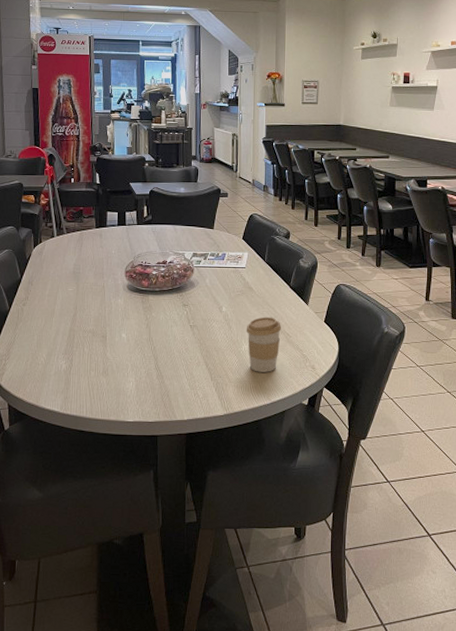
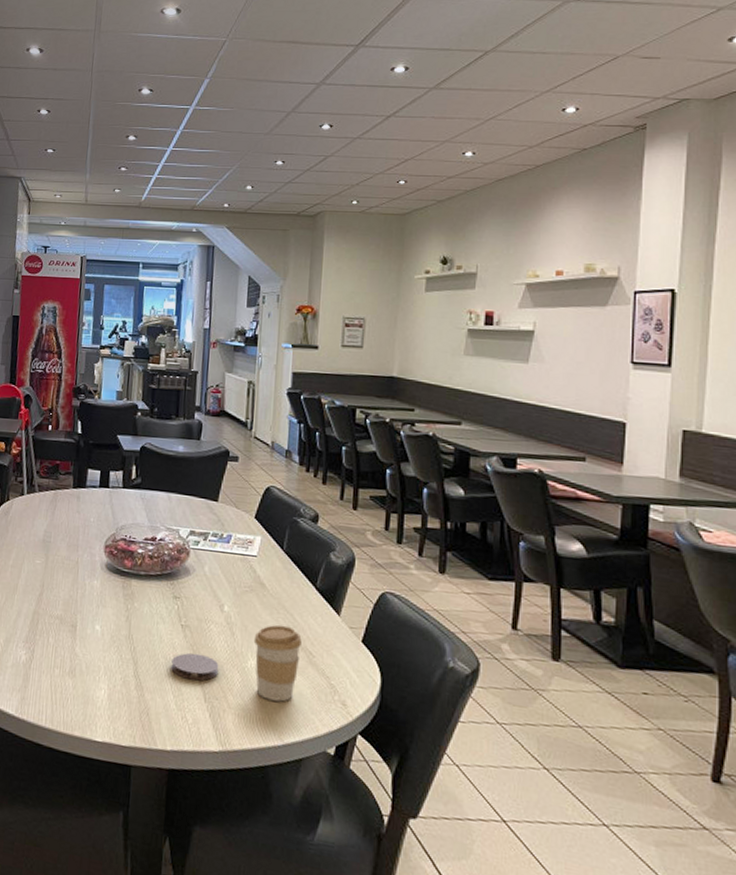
coaster: none [184,345,221,366] -> present [171,653,219,681]

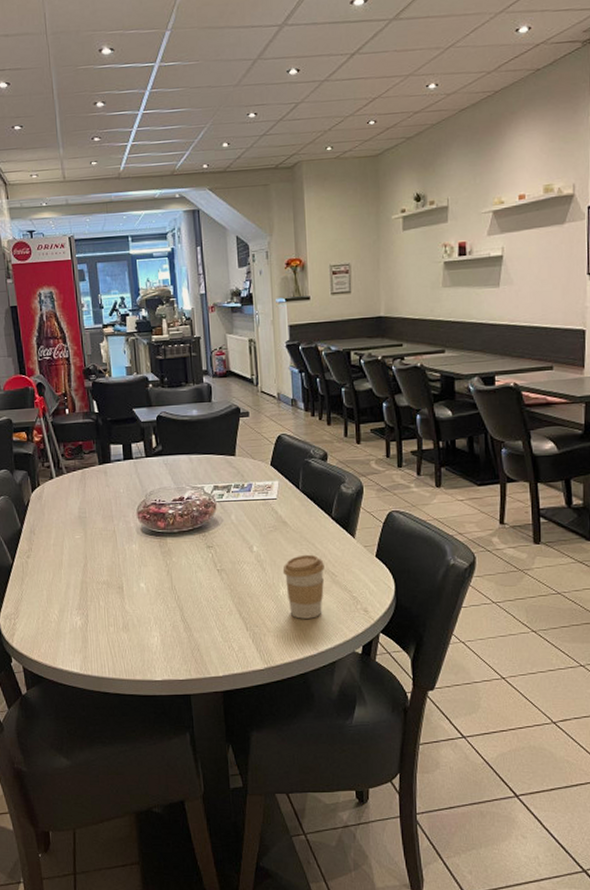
coaster: present [171,653,219,681] -> none [213,591,256,615]

